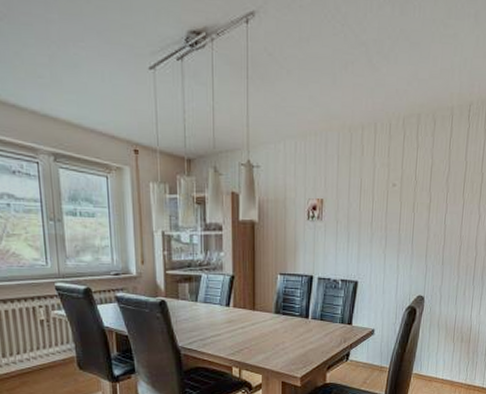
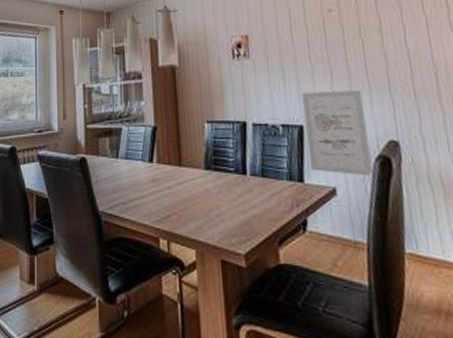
wall art: none [358,254,406,321] -> present [302,90,372,176]

